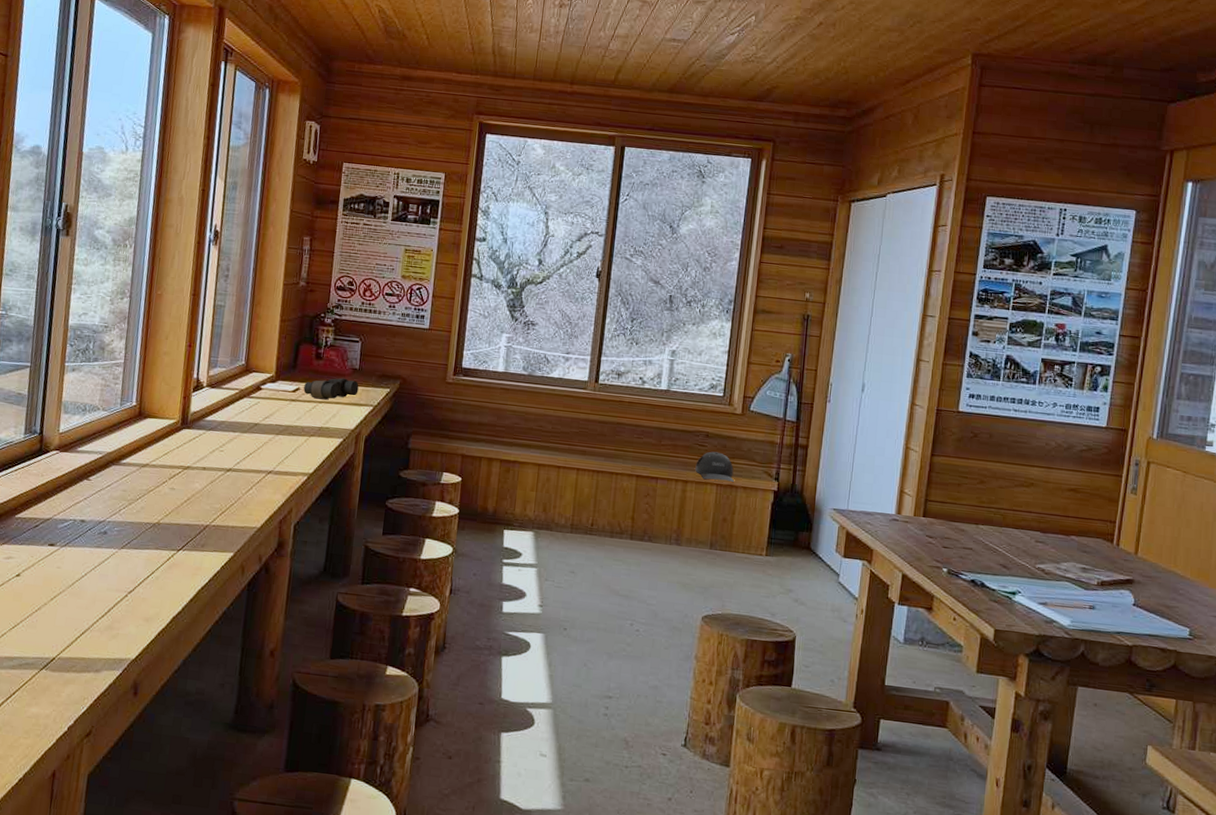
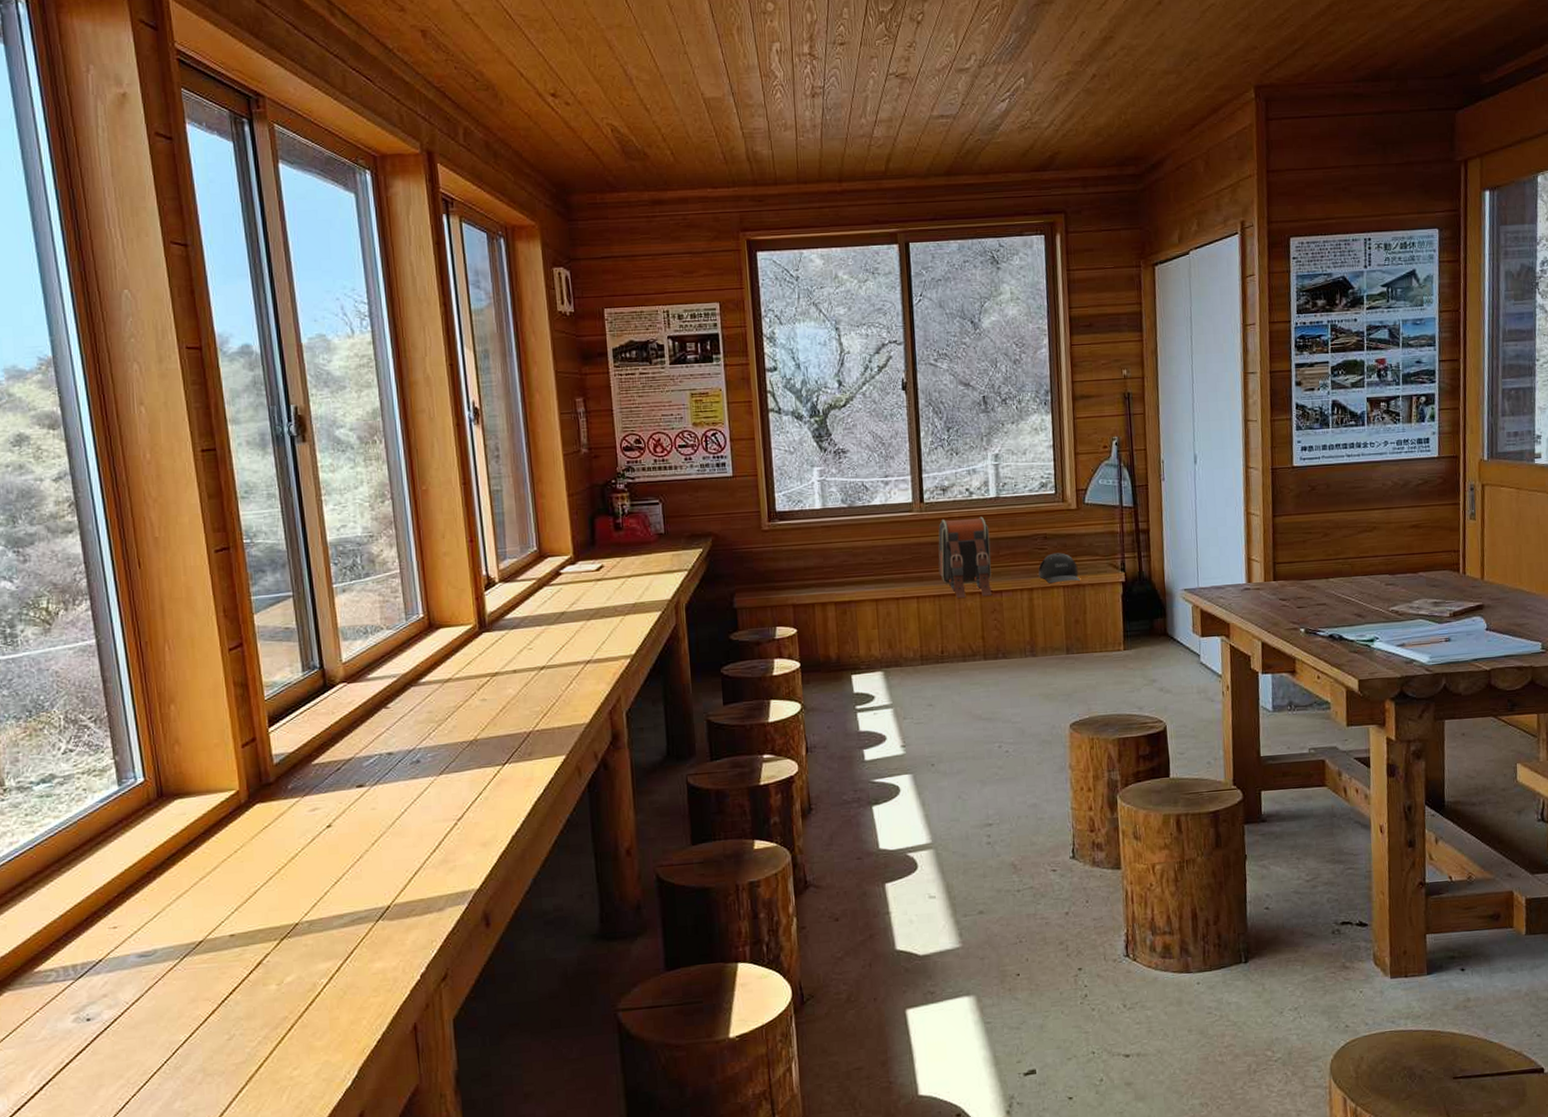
binoculars: present [303,378,359,400] -> none [608,545,669,573]
backpack: none [601,401,656,481] -> present [938,516,992,599]

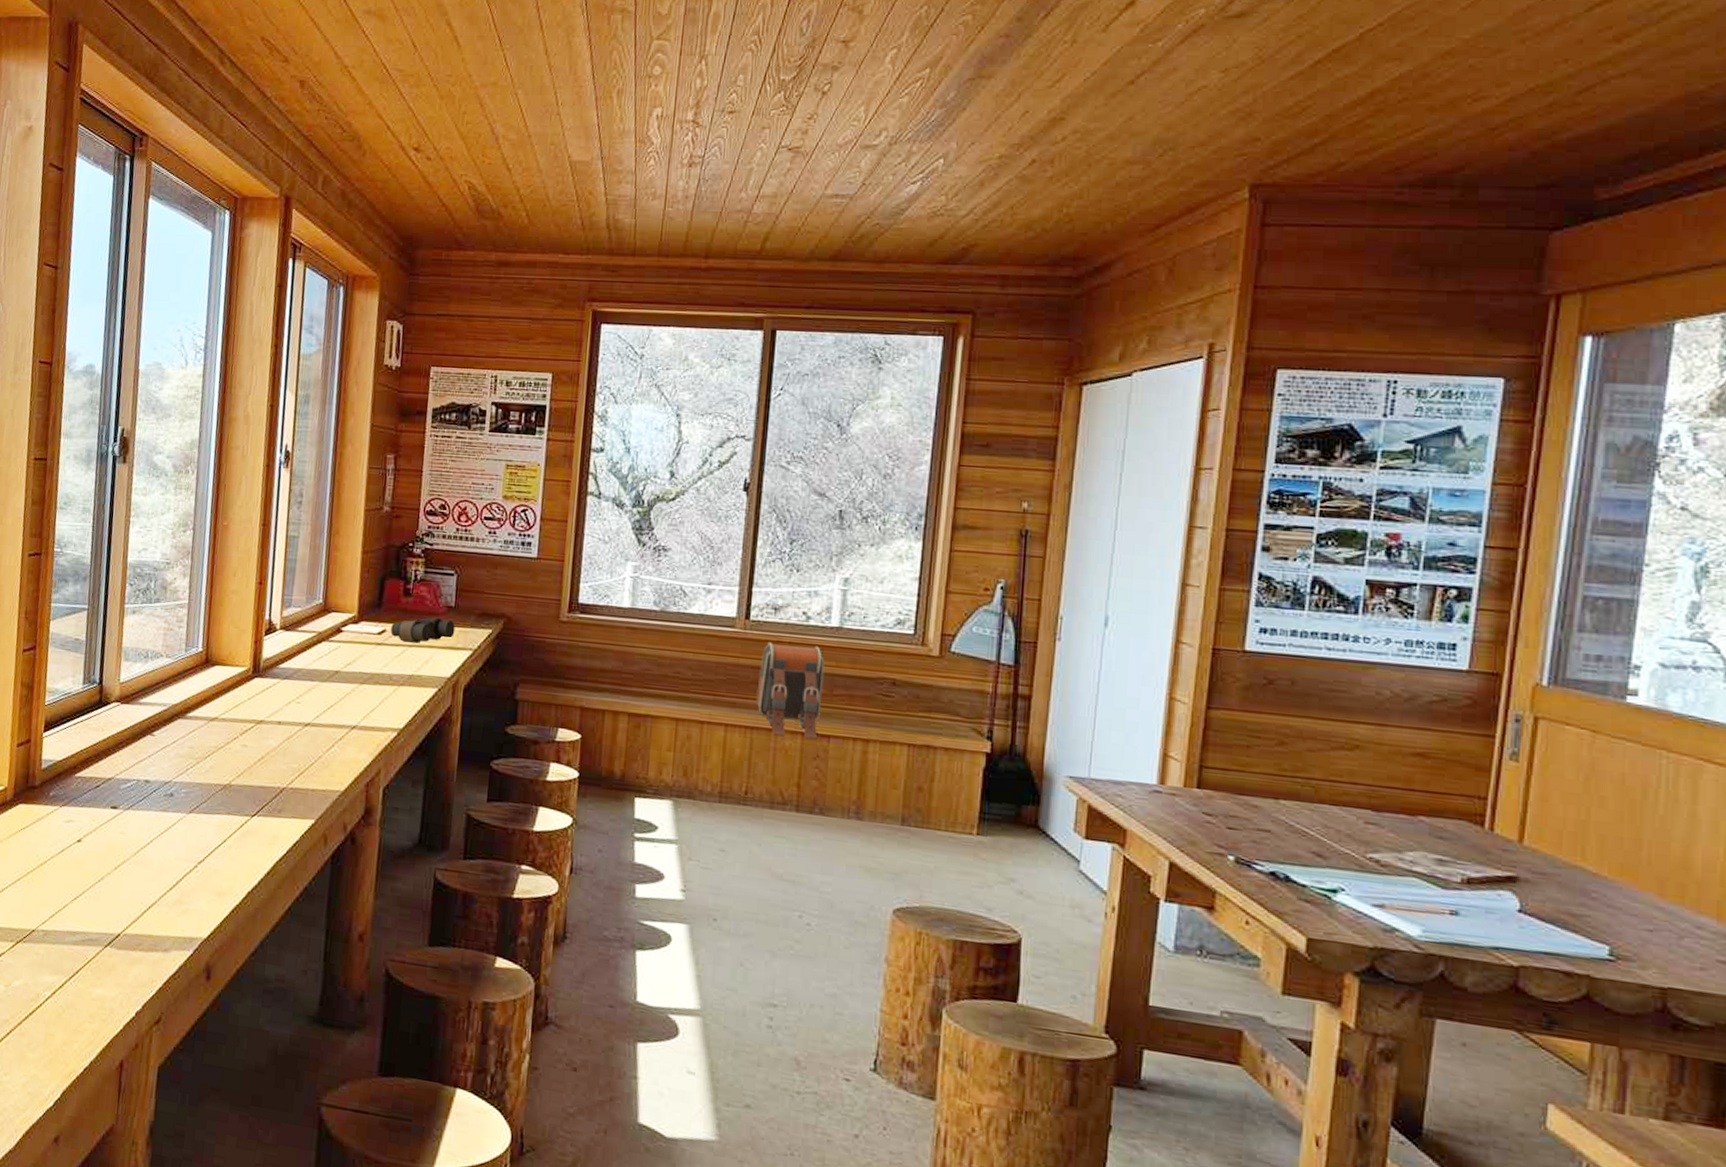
binoculars: none [608,545,669,573] -> present [390,617,455,643]
baseball cap: present [1038,552,1080,584] -> none [879,703,931,741]

